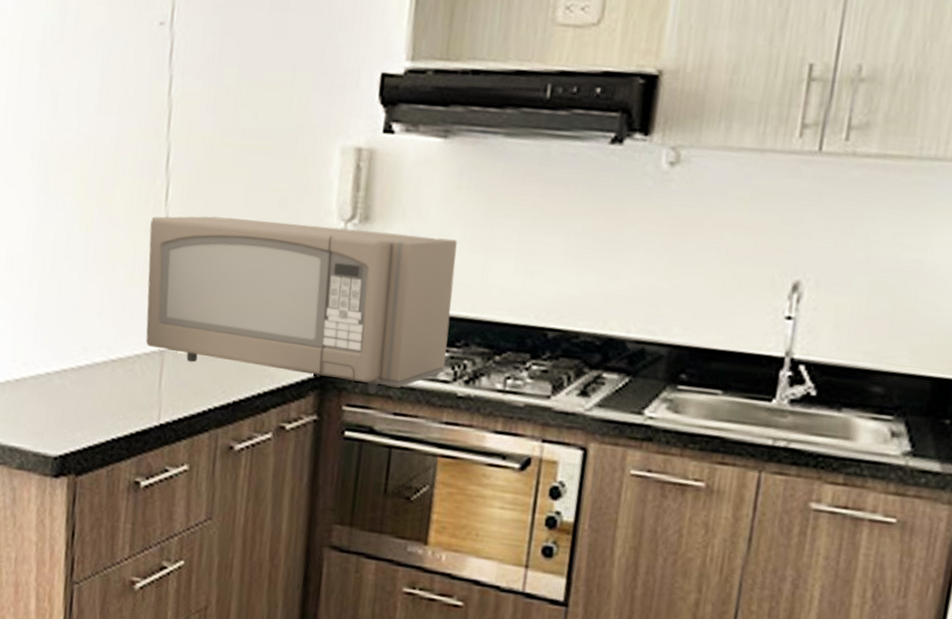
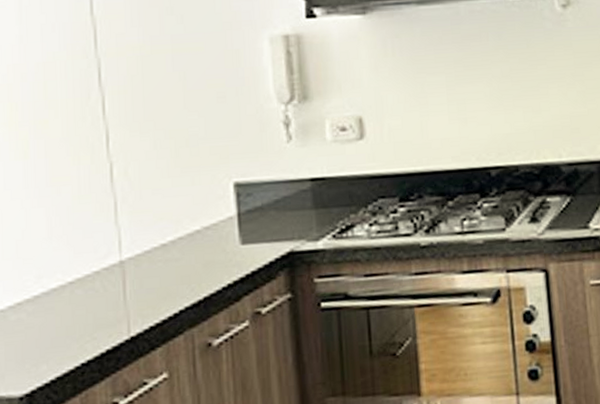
microwave: present [145,216,457,394] -> none [91,103,405,268]

